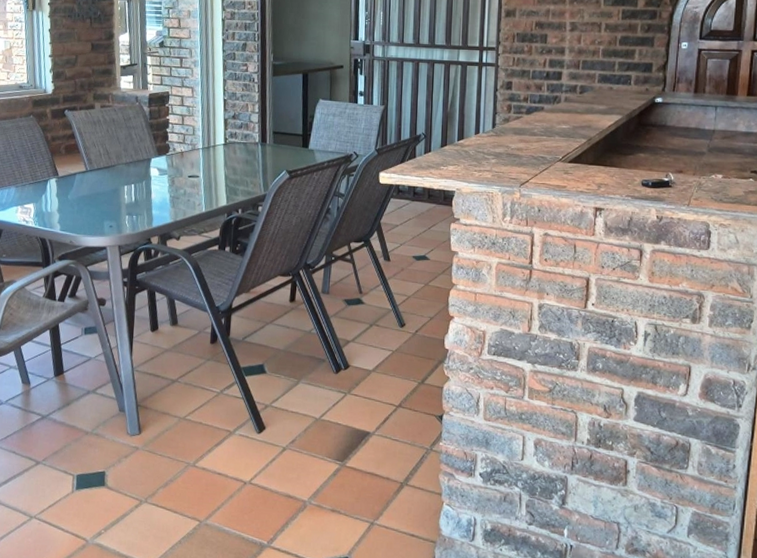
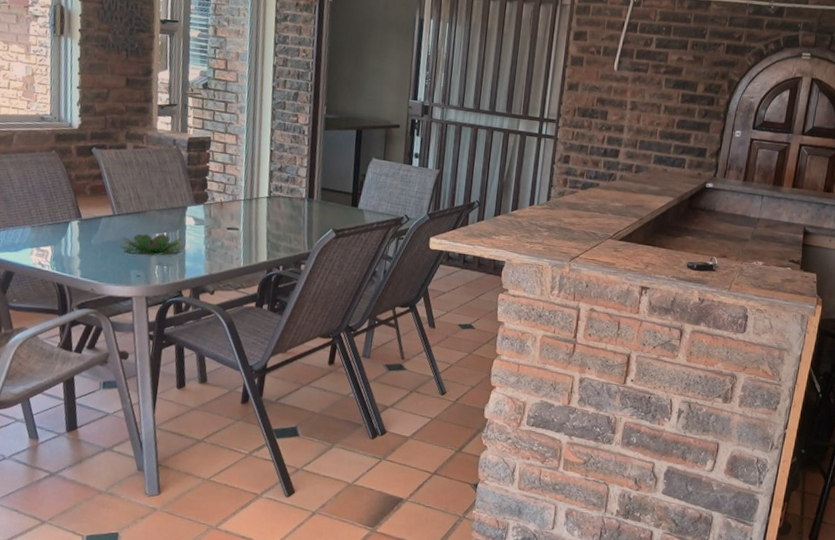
succulent plant: none [93,185,151,207] -> present [119,233,185,257]

